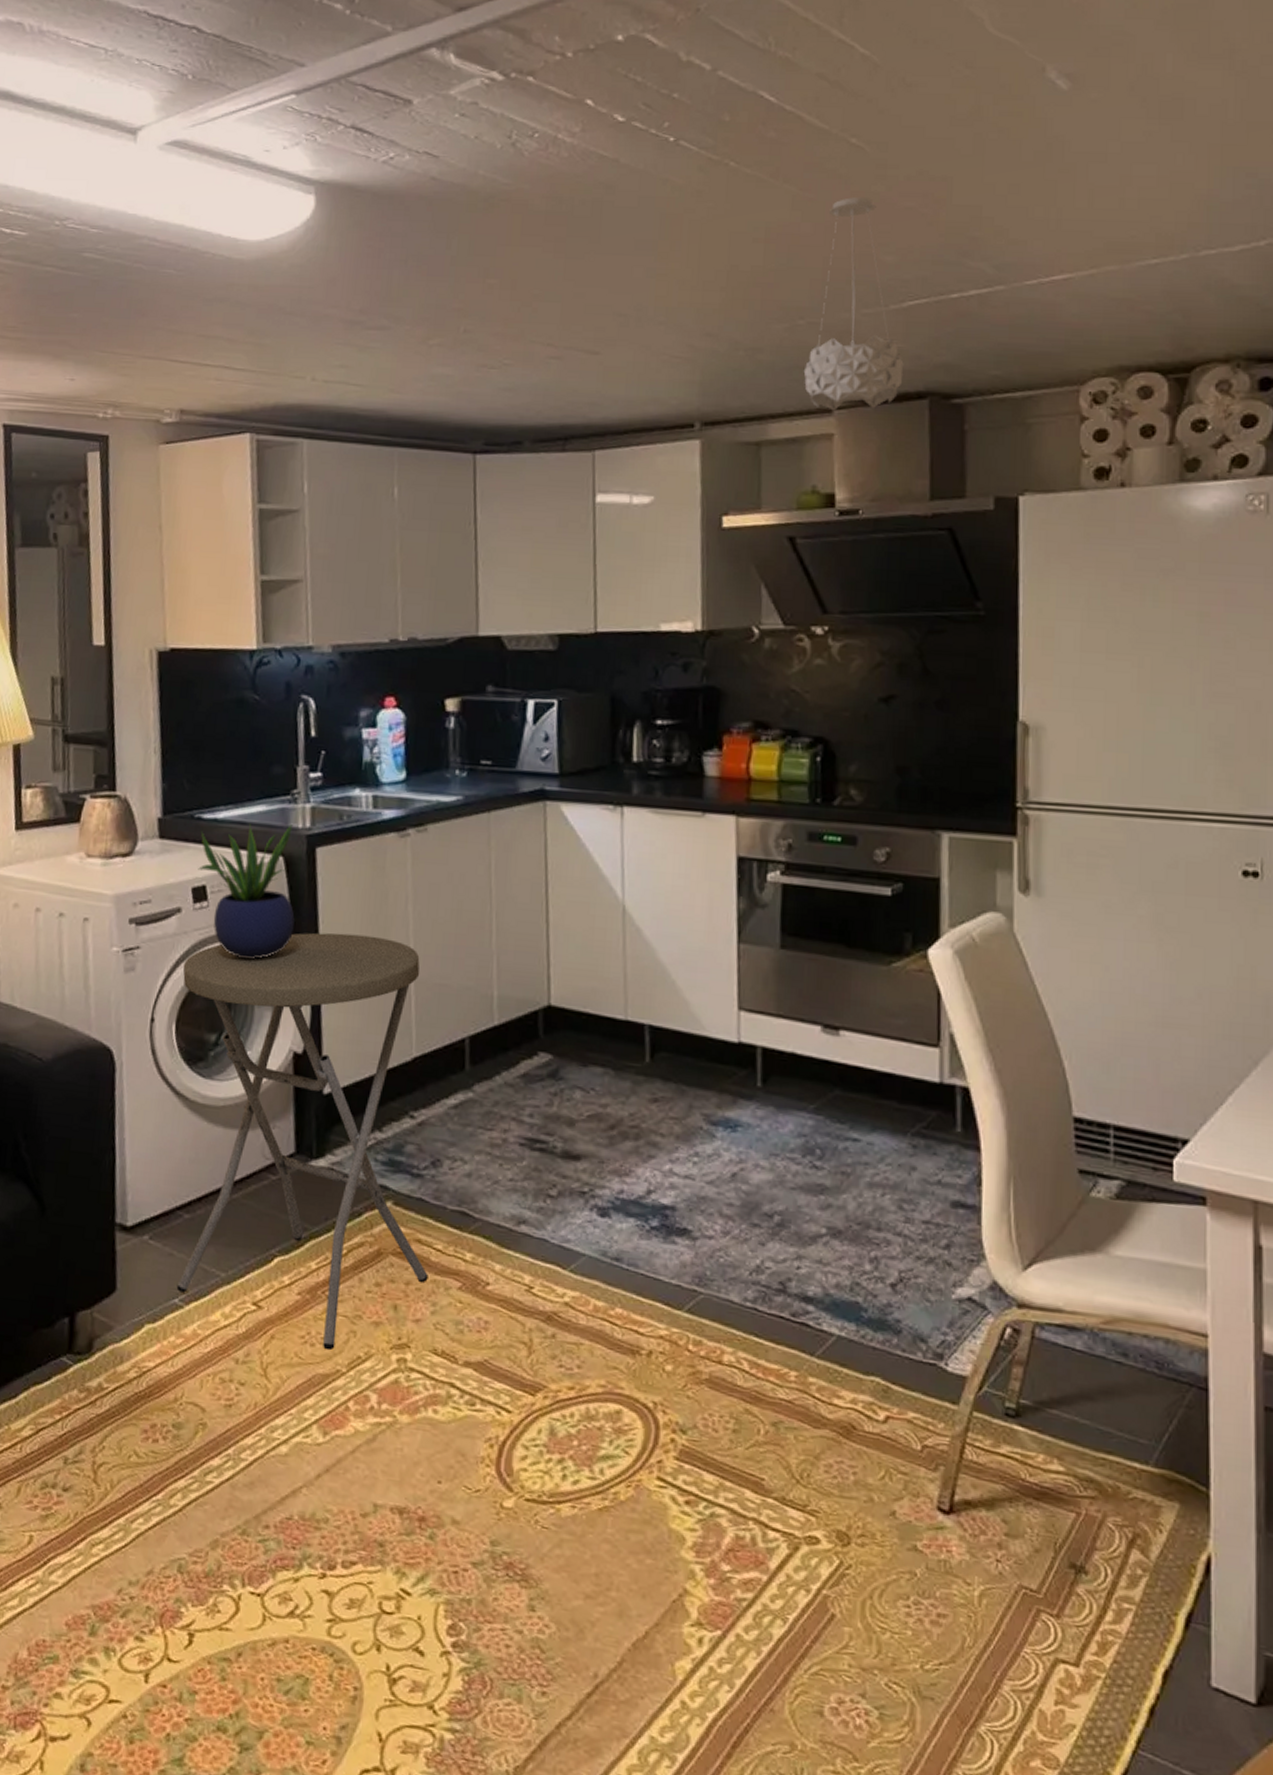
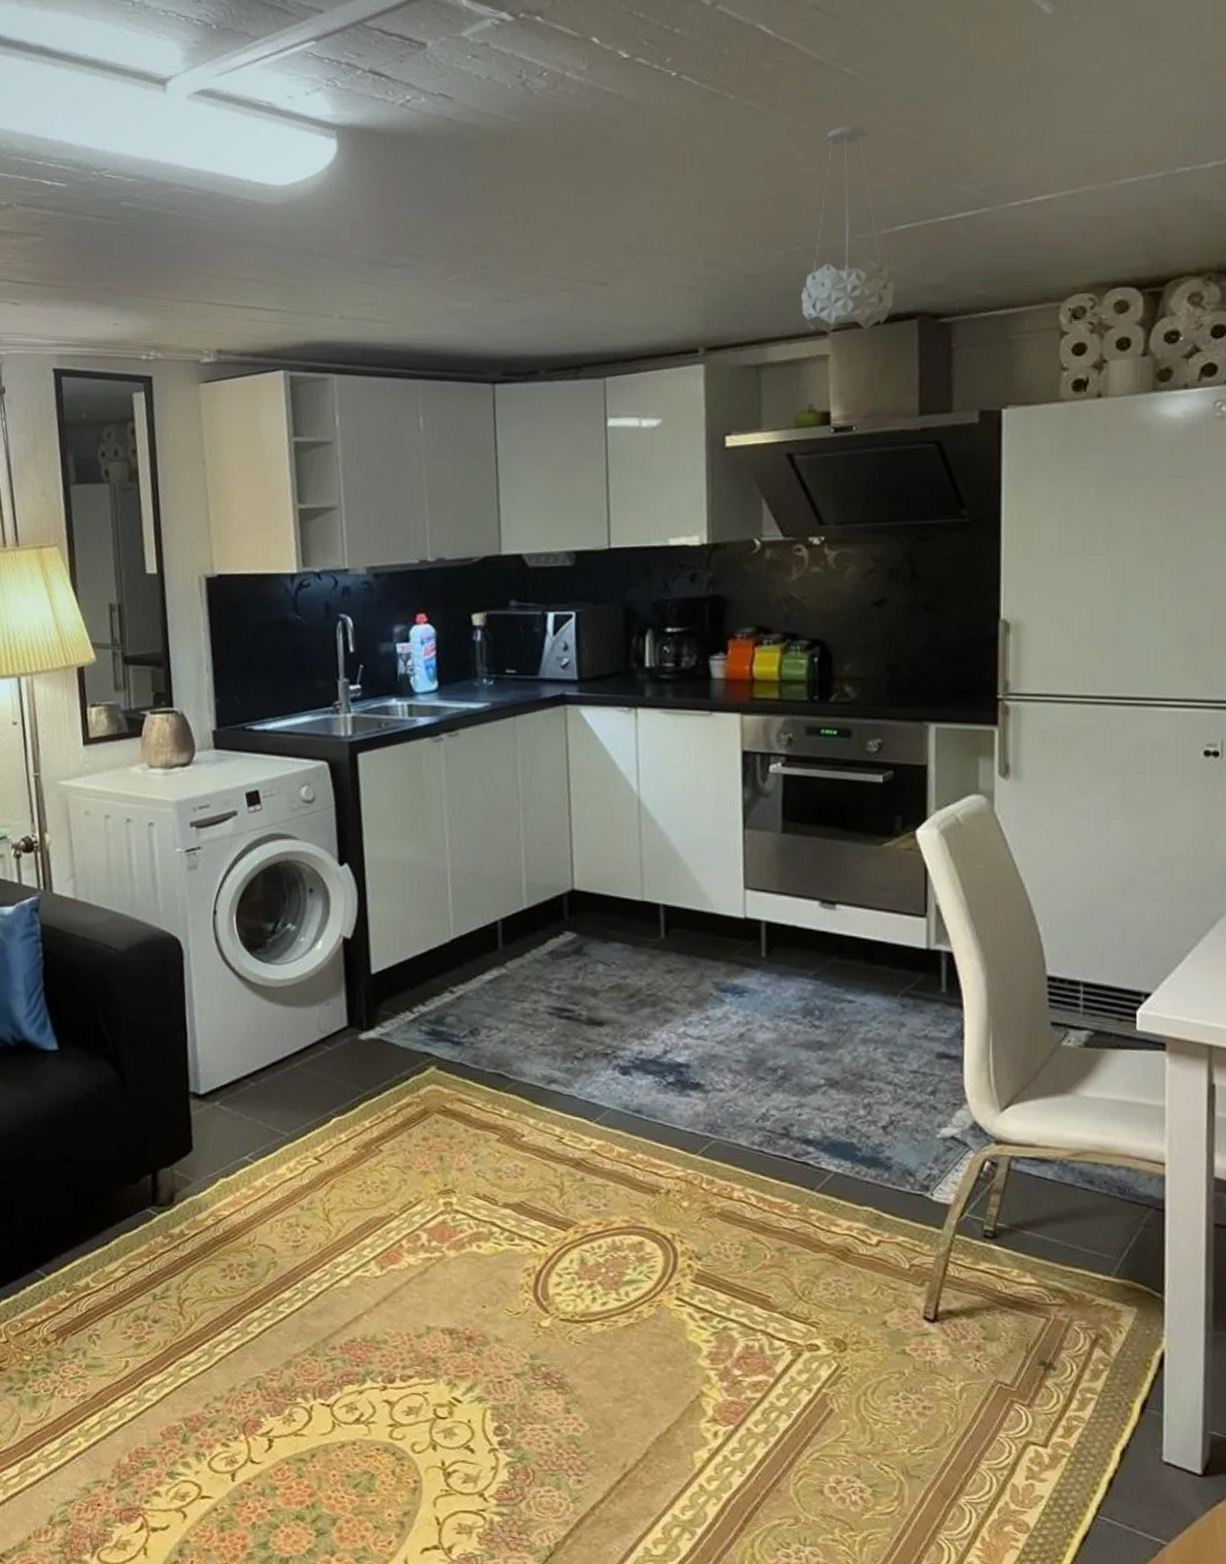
side table: present [176,932,428,1351] -> none [240,830,470,1197]
potted plant: present [198,824,295,959] -> none [251,733,340,855]

